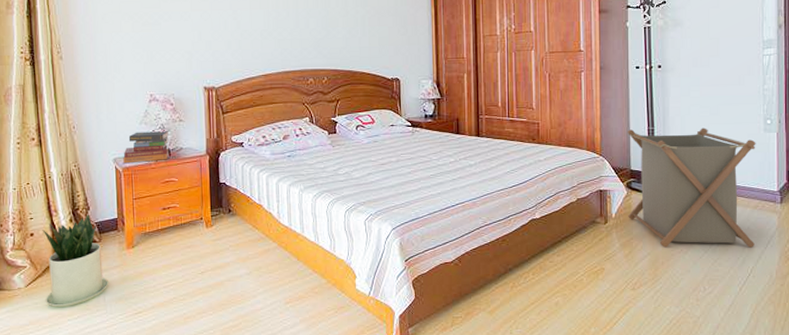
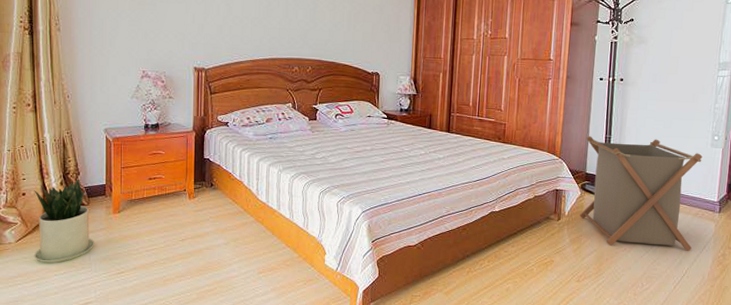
books: present [123,131,169,164] -> none [114,105,158,134]

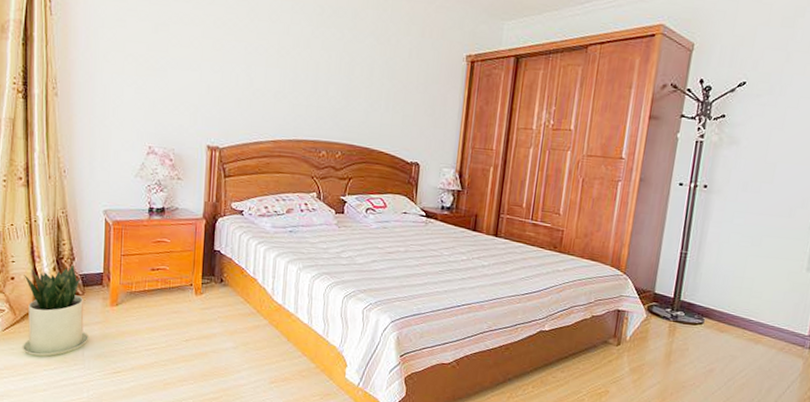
laundry basket: present [580,136,703,251] -> none [643,250,796,391]

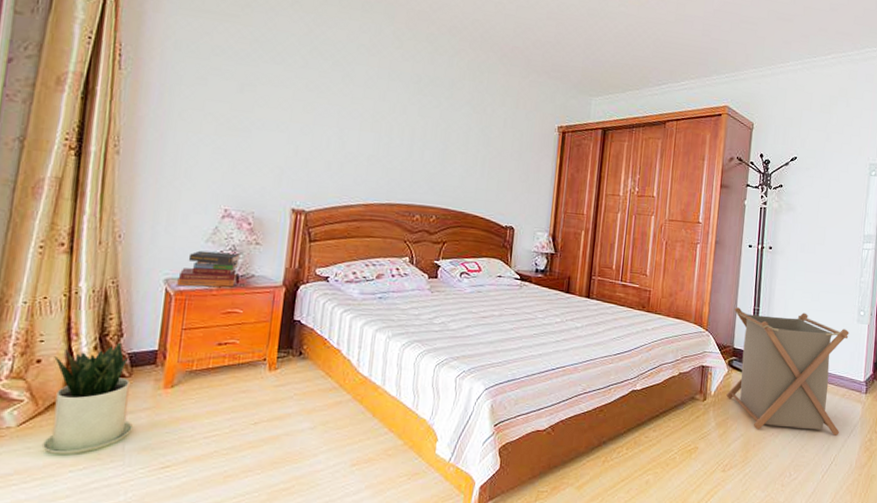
books: none [114,185,165,219] -> present [177,250,240,288]
laundry basket: none [643,250,796,391] -> present [726,307,849,436]

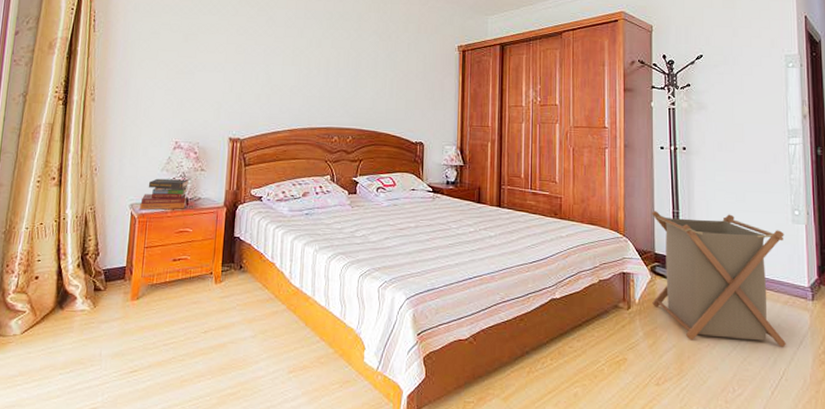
planter: present [41,342,134,455] -> none [39,260,108,360]

